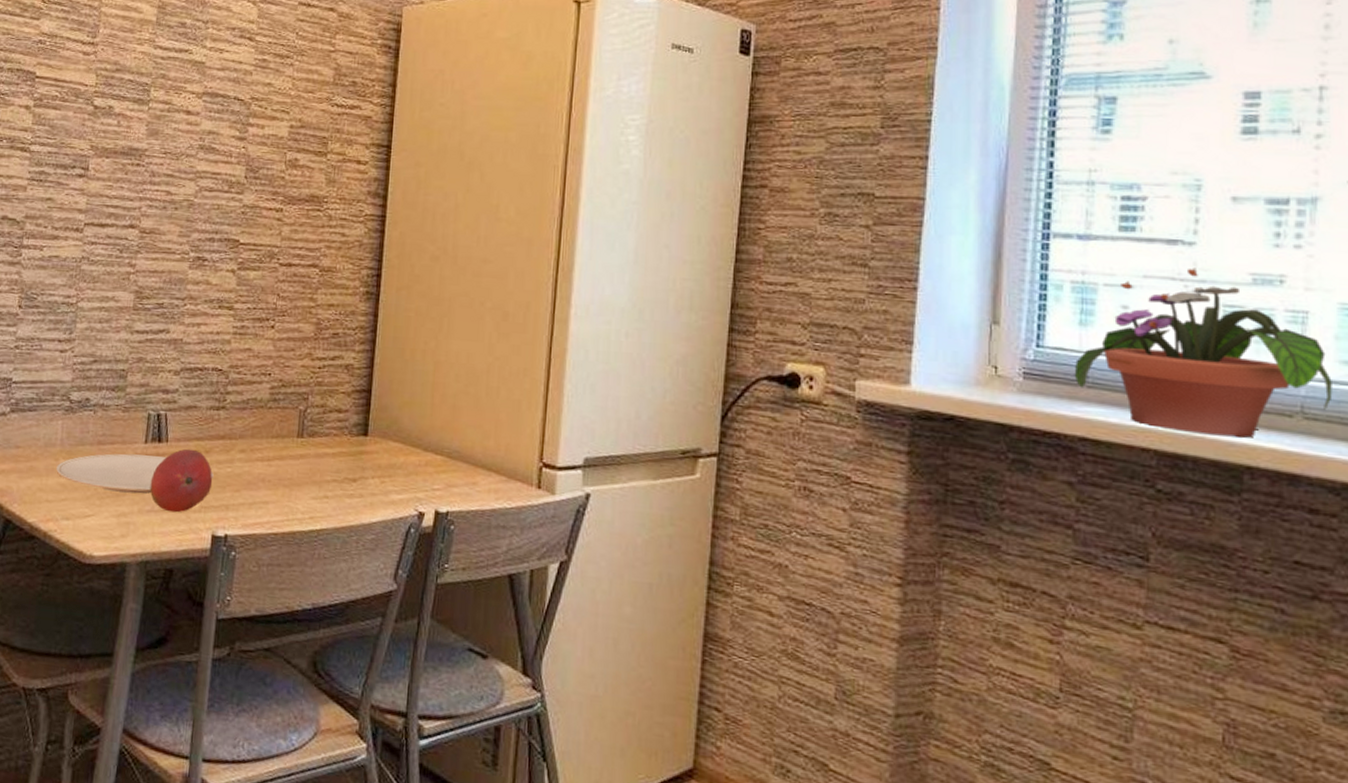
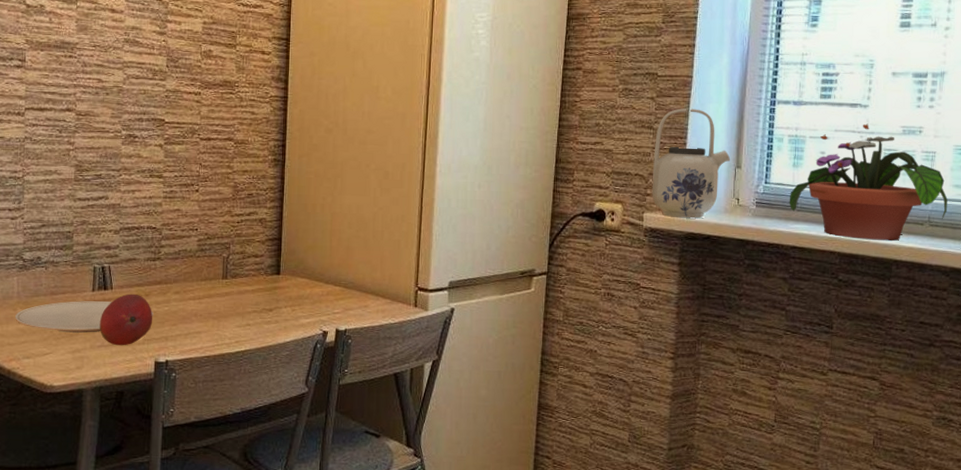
teapot: none [867,241,984,392] -> present [652,108,731,219]

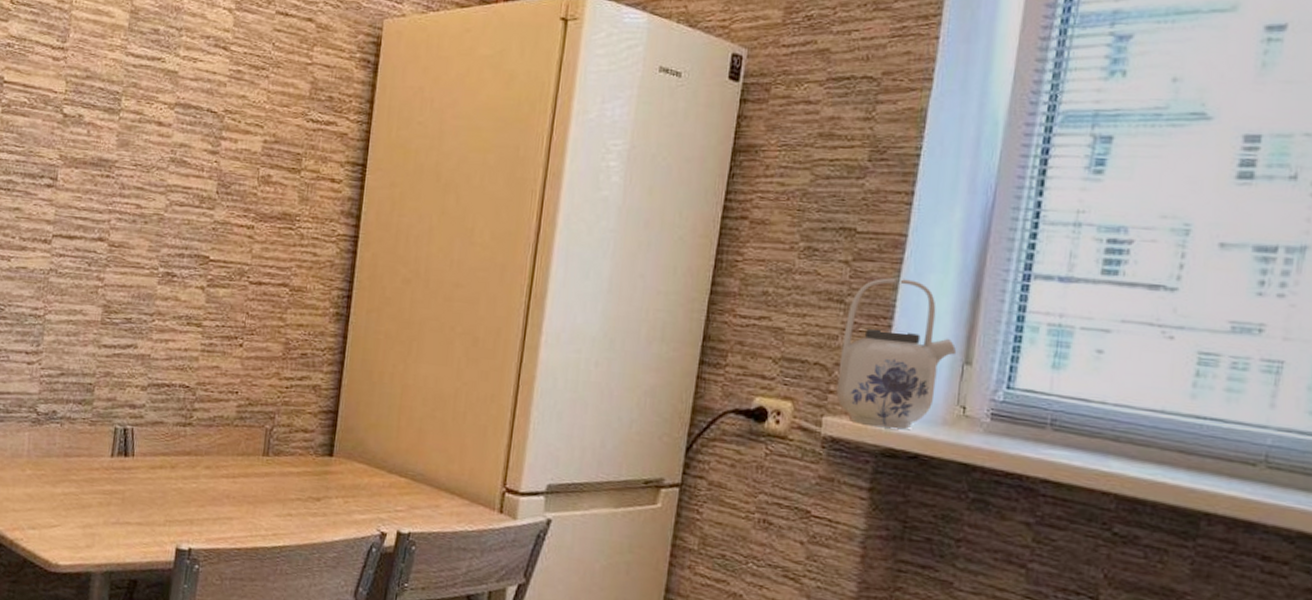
plate: present [15,301,153,333] -> none [23,466,179,506]
fruit: present [99,293,152,346] -> none [115,463,178,526]
potted flower: present [789,123,948,241] -> none [1041,314,1300,485]

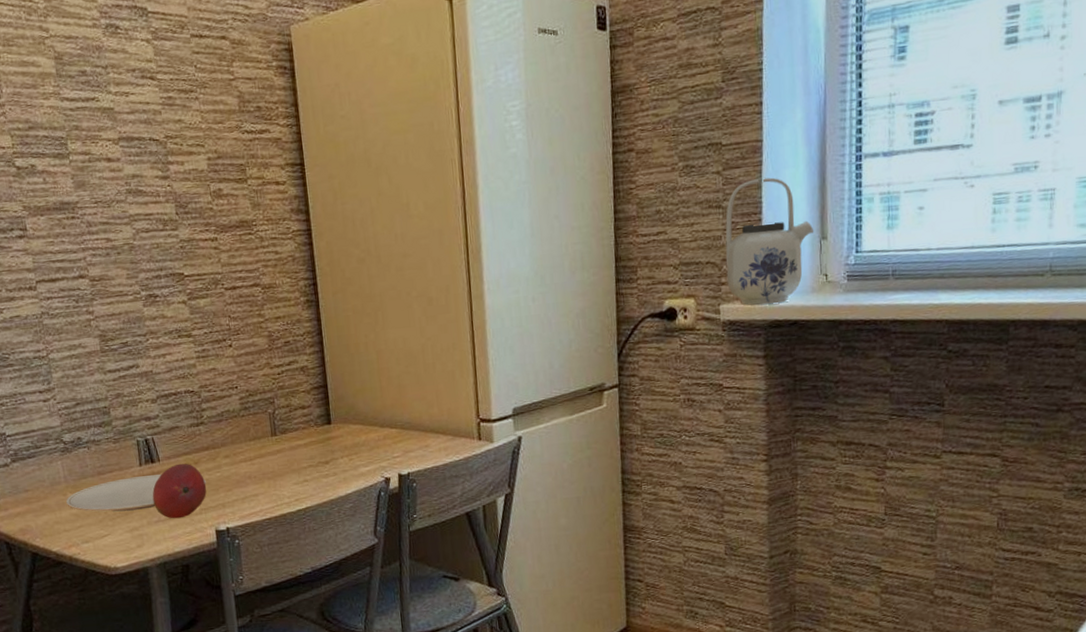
plate: none [23,466,179,506] -> present [66,474,206,512]
fruit: none [115,463,178,526] -> present [152,463,206,519]

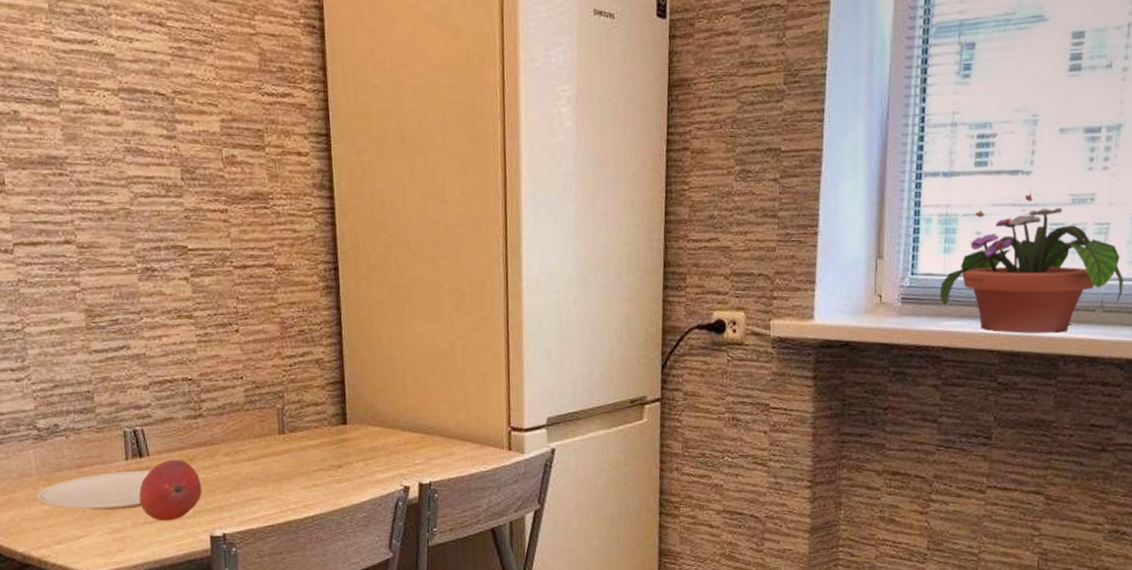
teapot: present [725,177,814,306] -> none [778,189,871,324]
potted flower: none [885,166,1072,303] -> present [939,194,1123,334]

